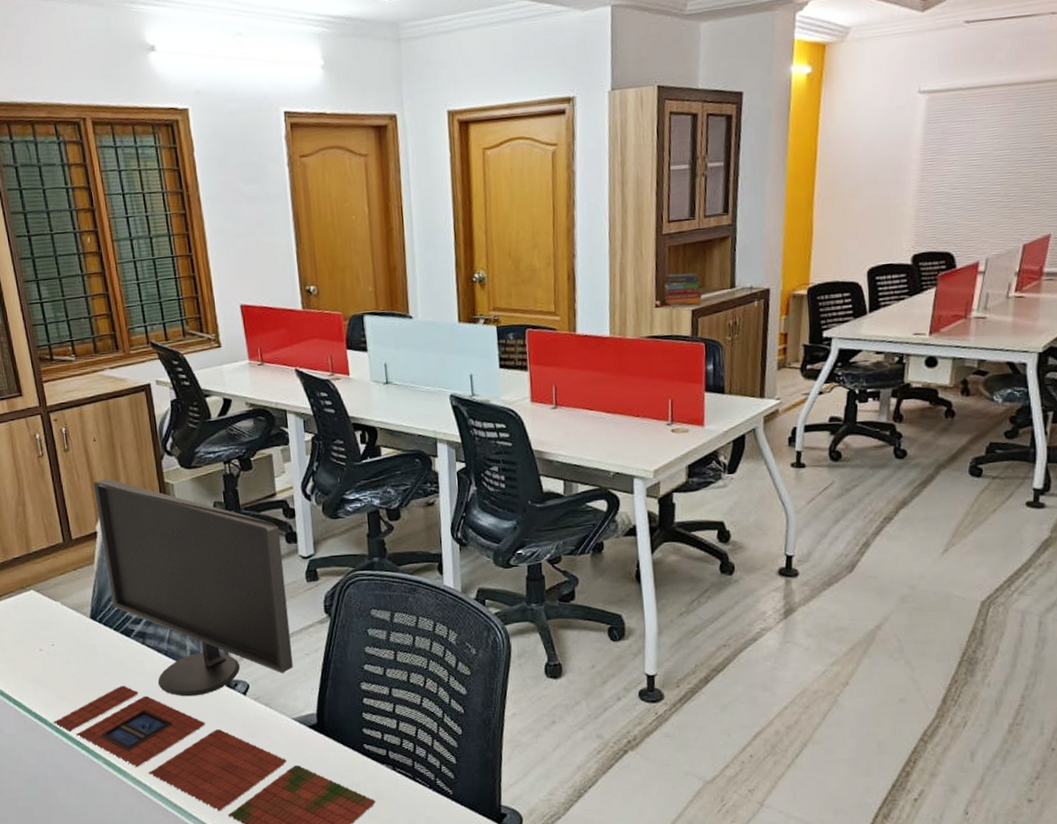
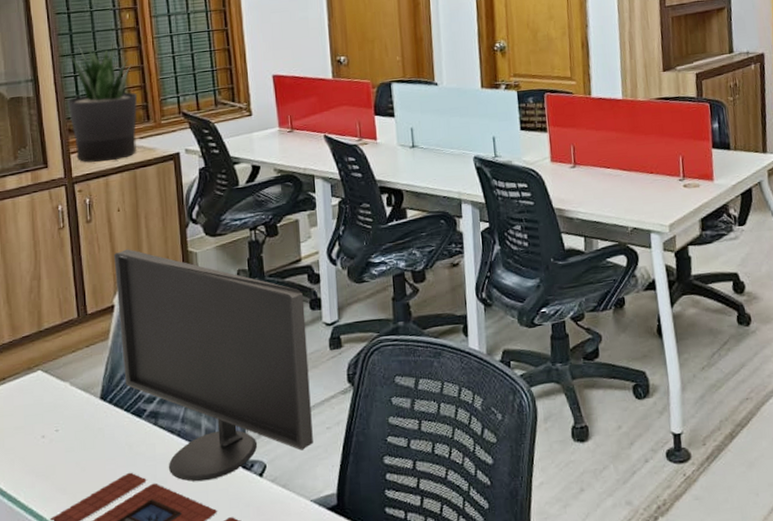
planter: none [34,268,108,392] -> present [67,43,138,162]
books: present [653,273,702,307] -> none [660,40,705,71]

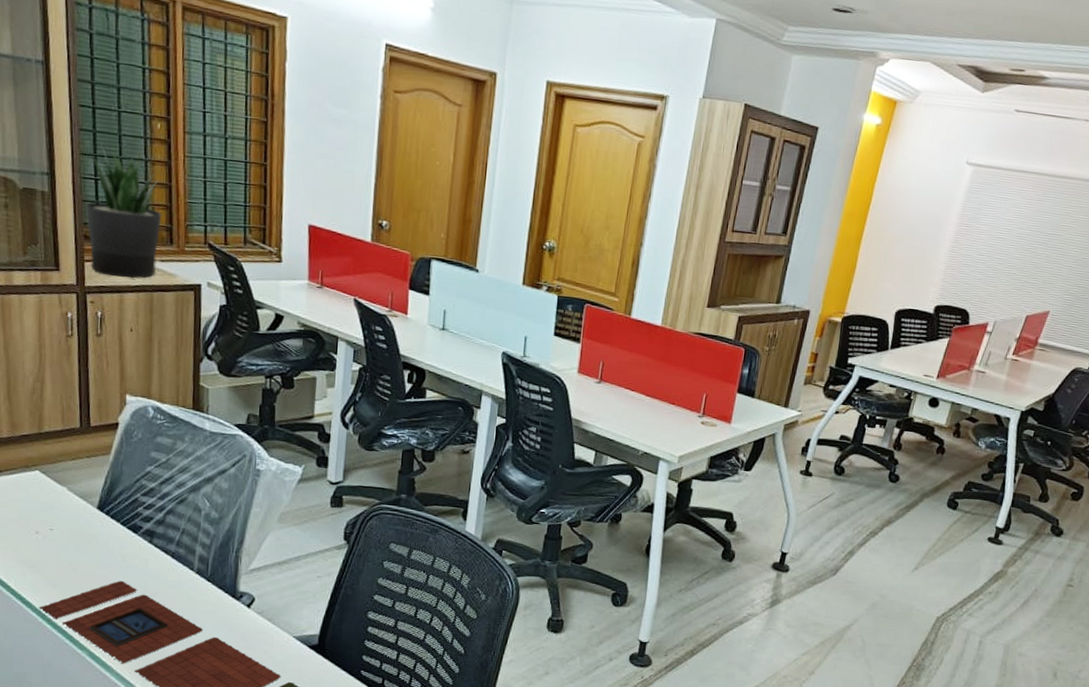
computer monitor: present [113,249,313,482] -> none [122,371,312,602]

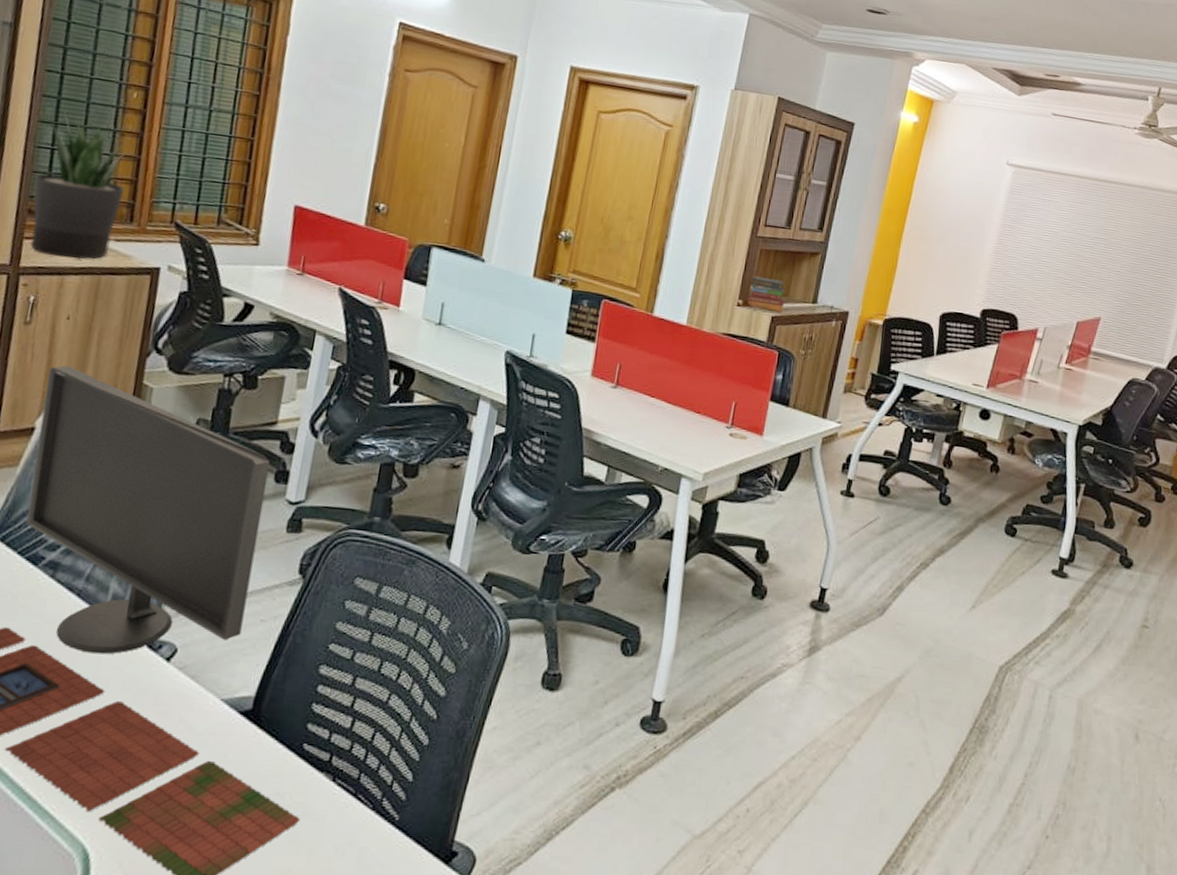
computer monitor: none [122,371,312,602] -> present [27,365,271,655]
books: none [705,279,751,312] -> present [736,276,785,312]

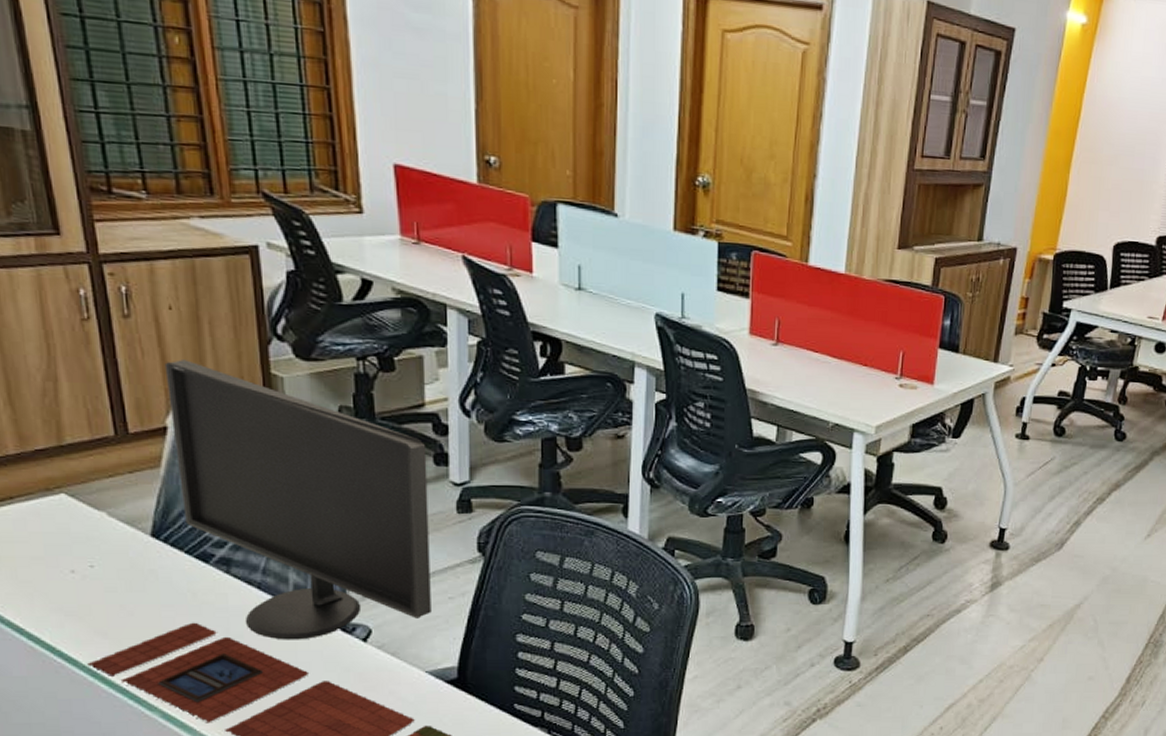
planter: present [30,111,126,260] -> none [86,65,195,242]
books: present [736,276,785,312] -> none [895,214,948,253]

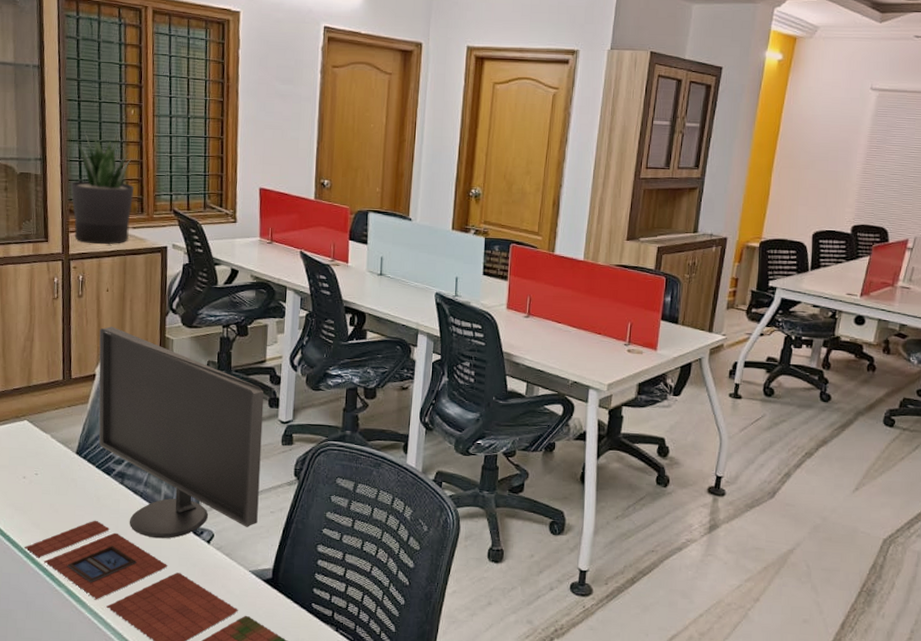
planter: none [86,65,195,242] -> present [70,131,135,245]

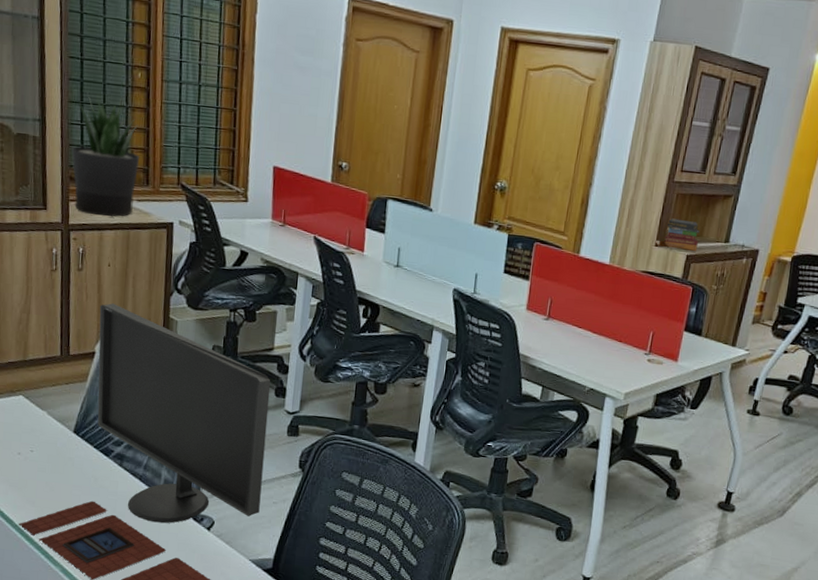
books: none [625,213,668,243] -> present [654,218,700,251]

